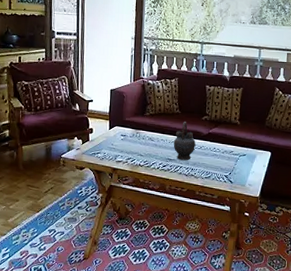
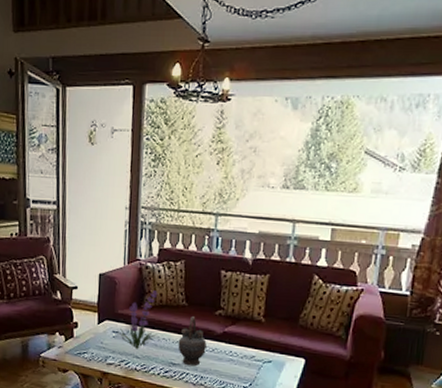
plant: none [125,102,158,149] -> present [117,290,158,349]

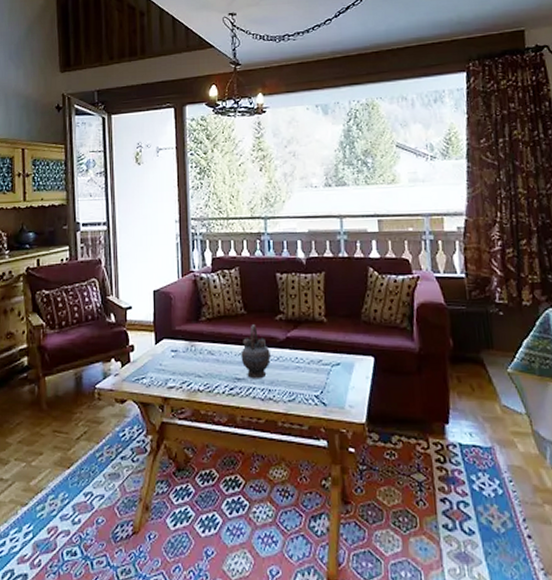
plant: present [117,290,158,349] -> none [176,301,218,367]

